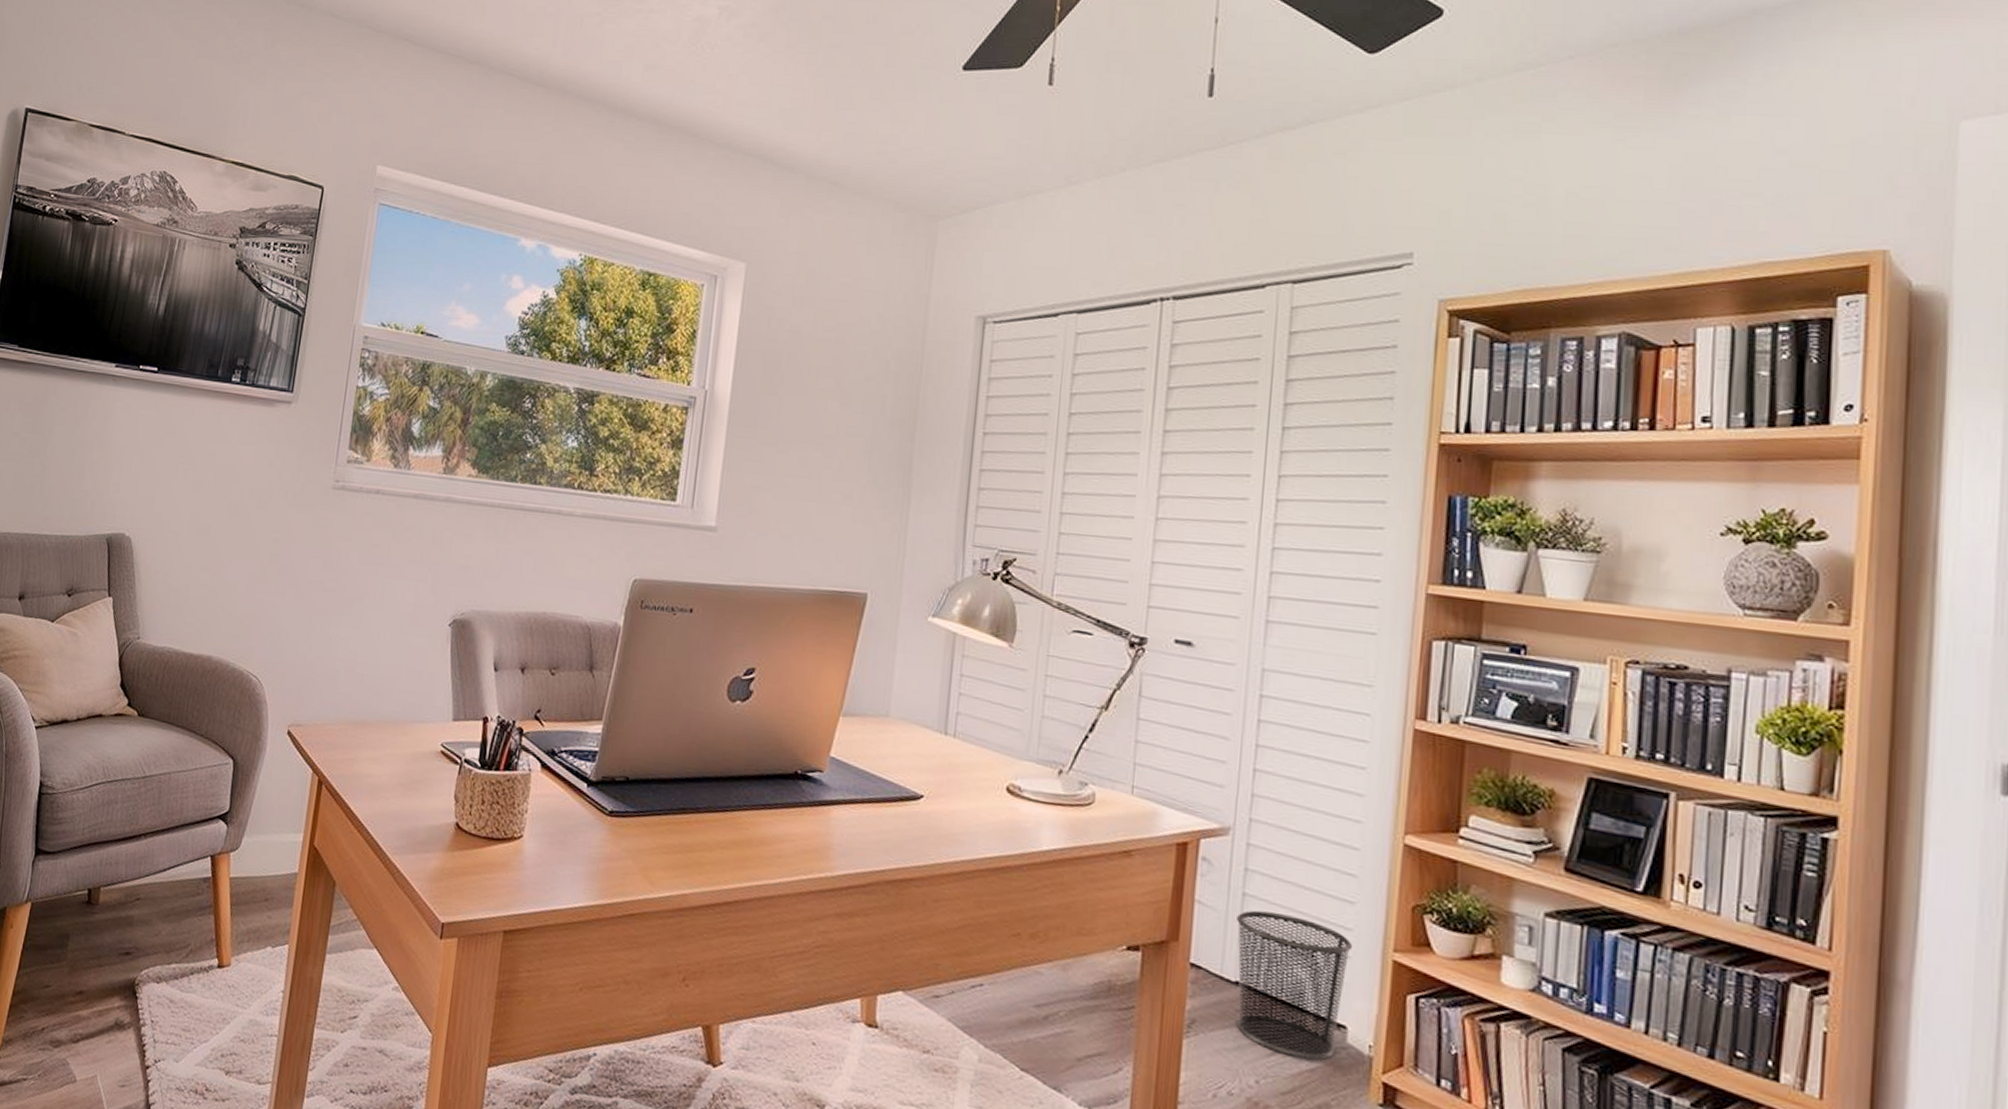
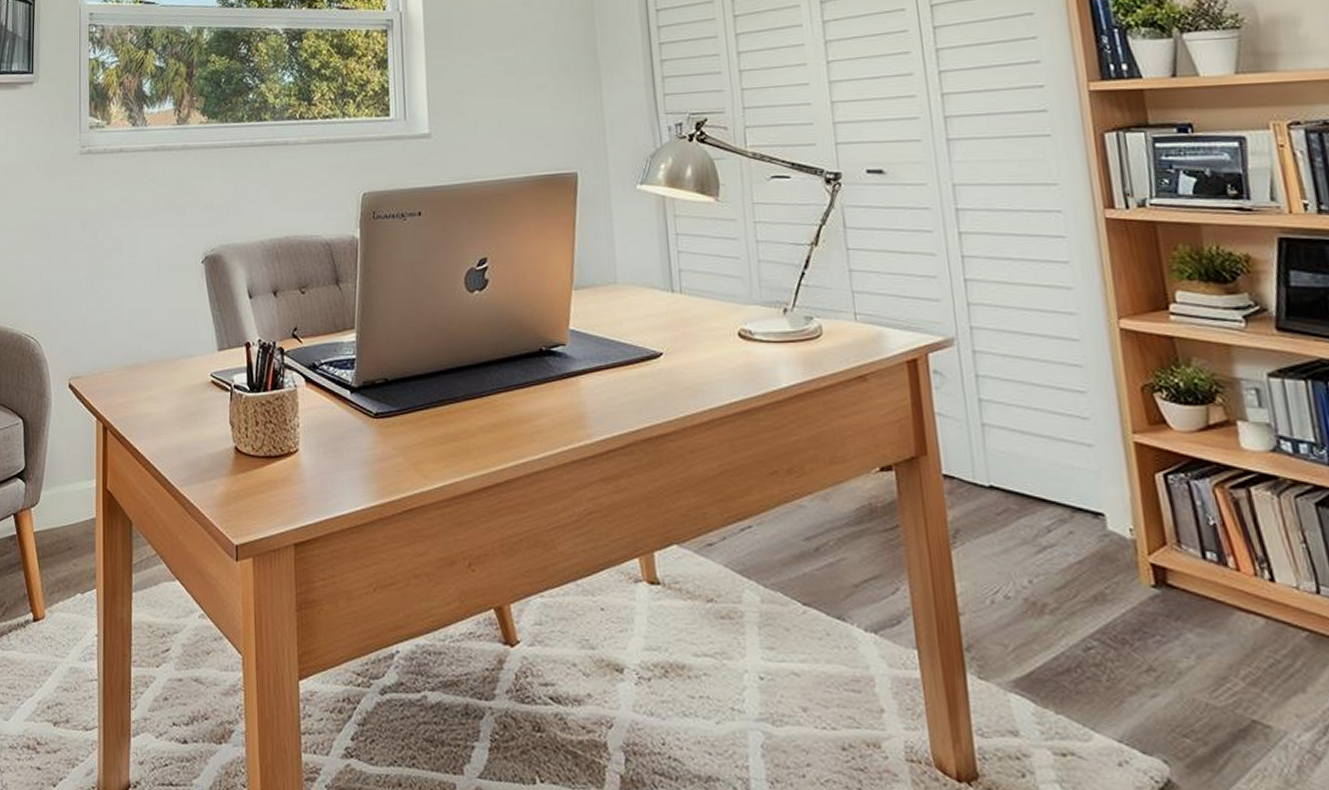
waste bin: present [1235,910,1353,1061] -> none [978,414,1099,552]

